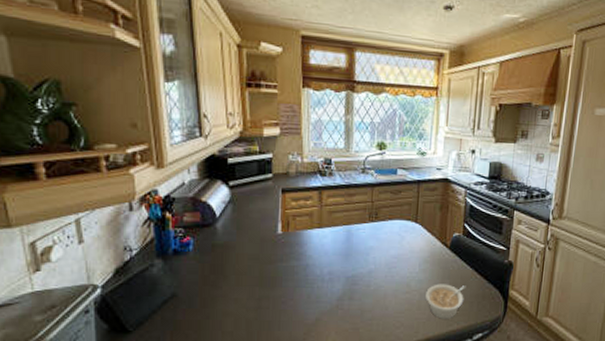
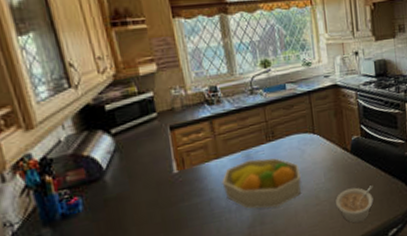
fruit bowl: none [320,235,396,286] -> present [221,158,301,209]

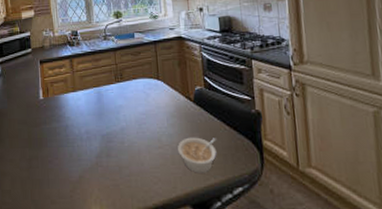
fruit bowl: present [221,158,301,209] -> none [76,96,145,143]

